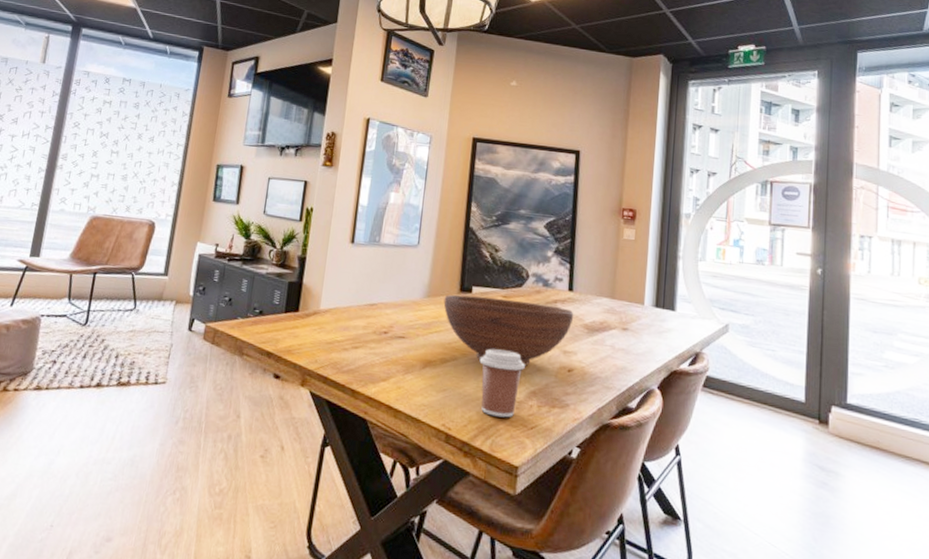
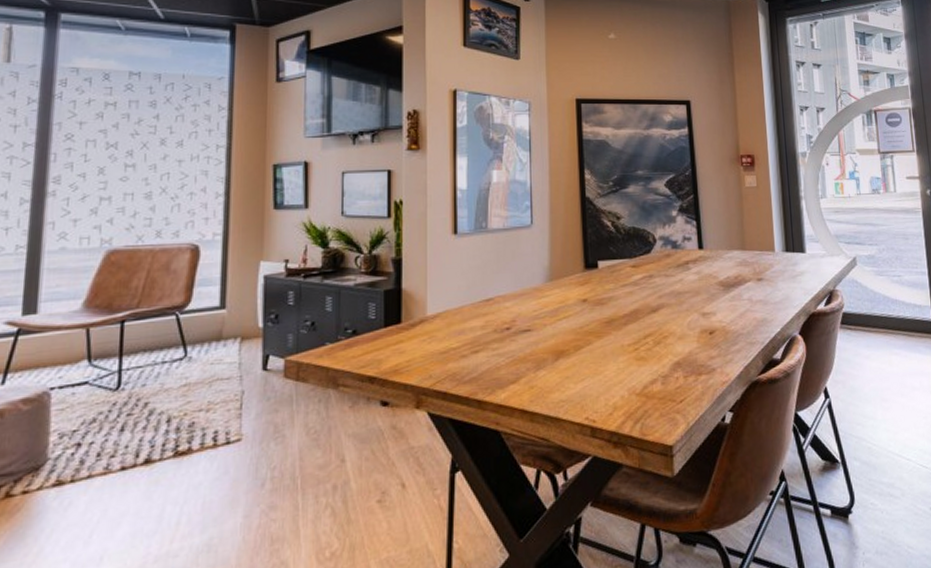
fruit bowl: present [443,294,574,366] -> none [568,267,708,339]
coffee cup: present [479,348,525,418] -> none [616,323,665,398]

